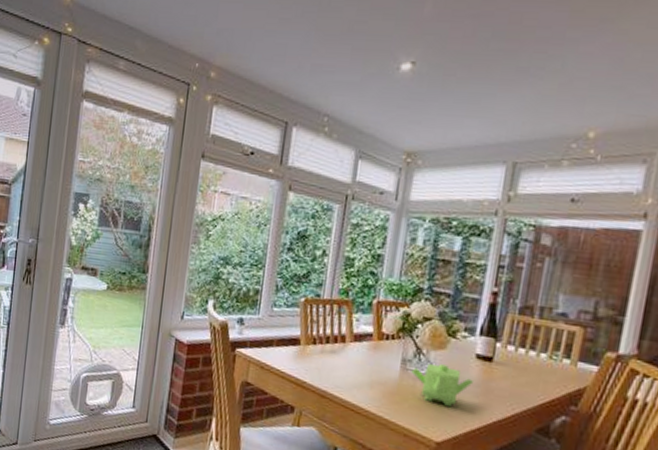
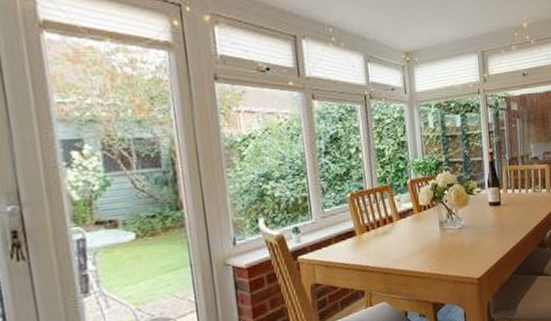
teapot: present [411,364,475,408] -> none [448,217,492,249]

